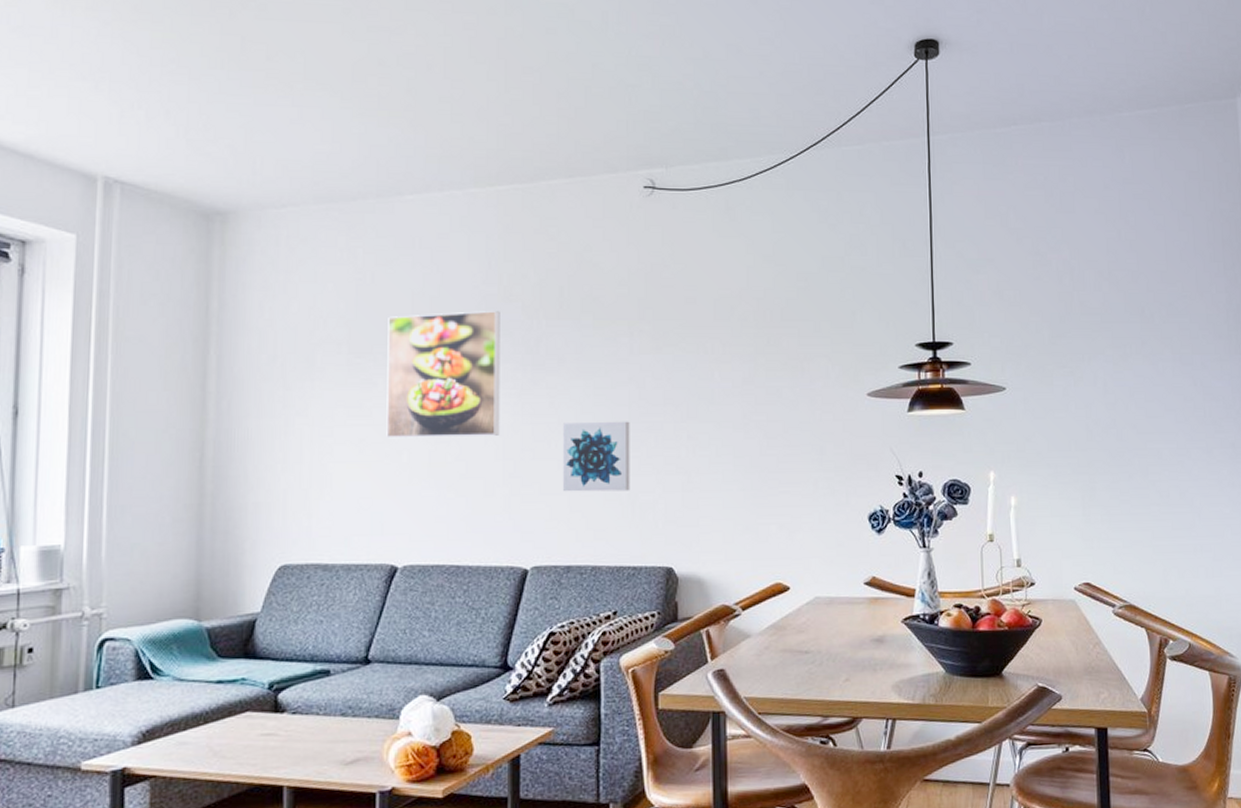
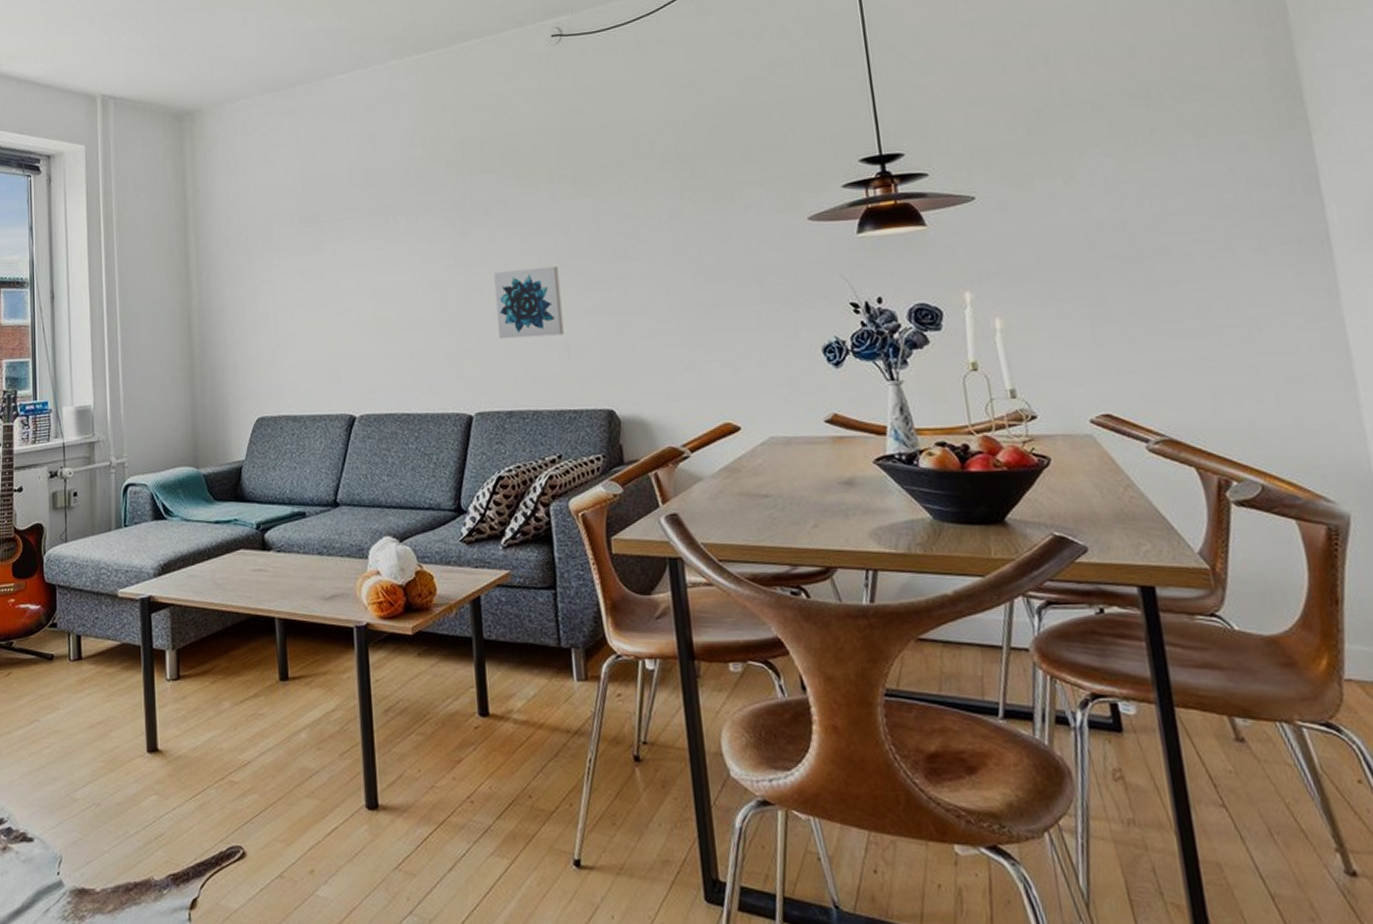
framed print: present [386,311,500,438] -> none [330,172,436,298]

